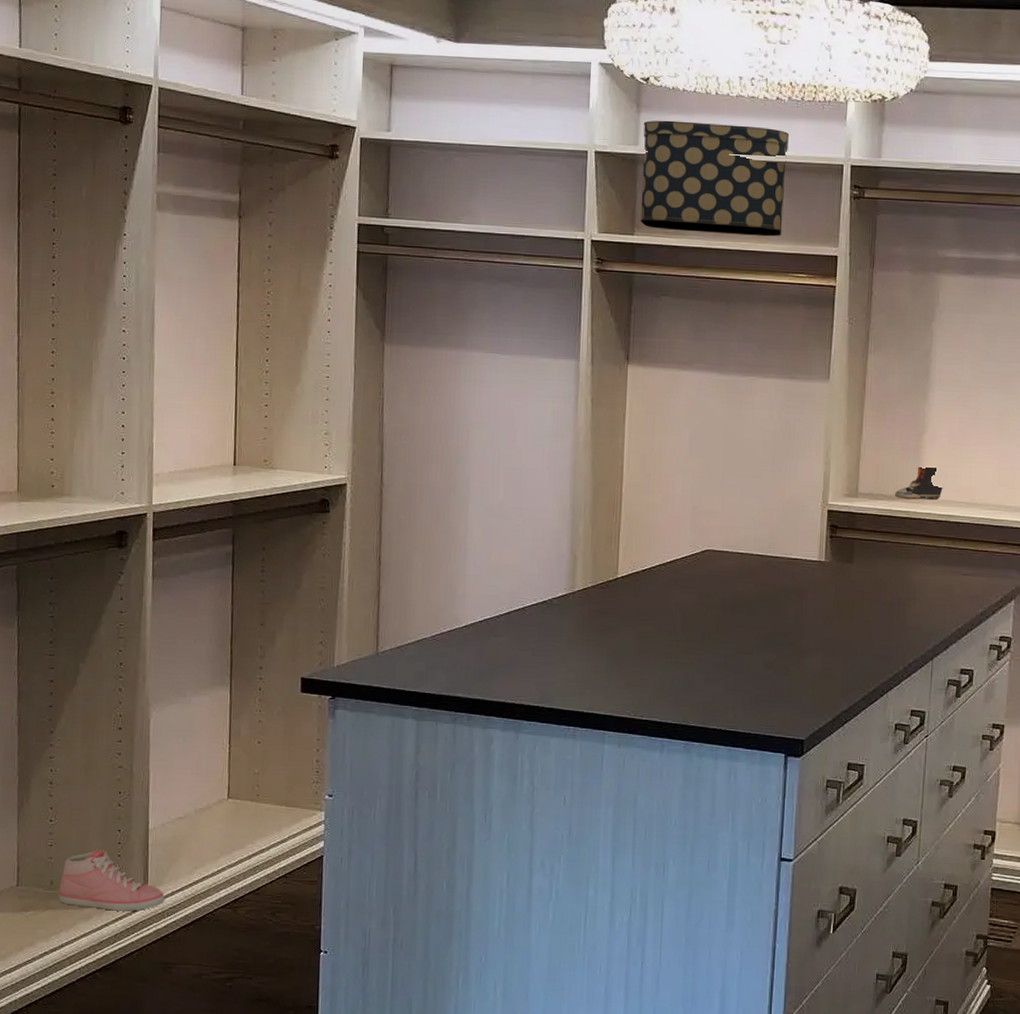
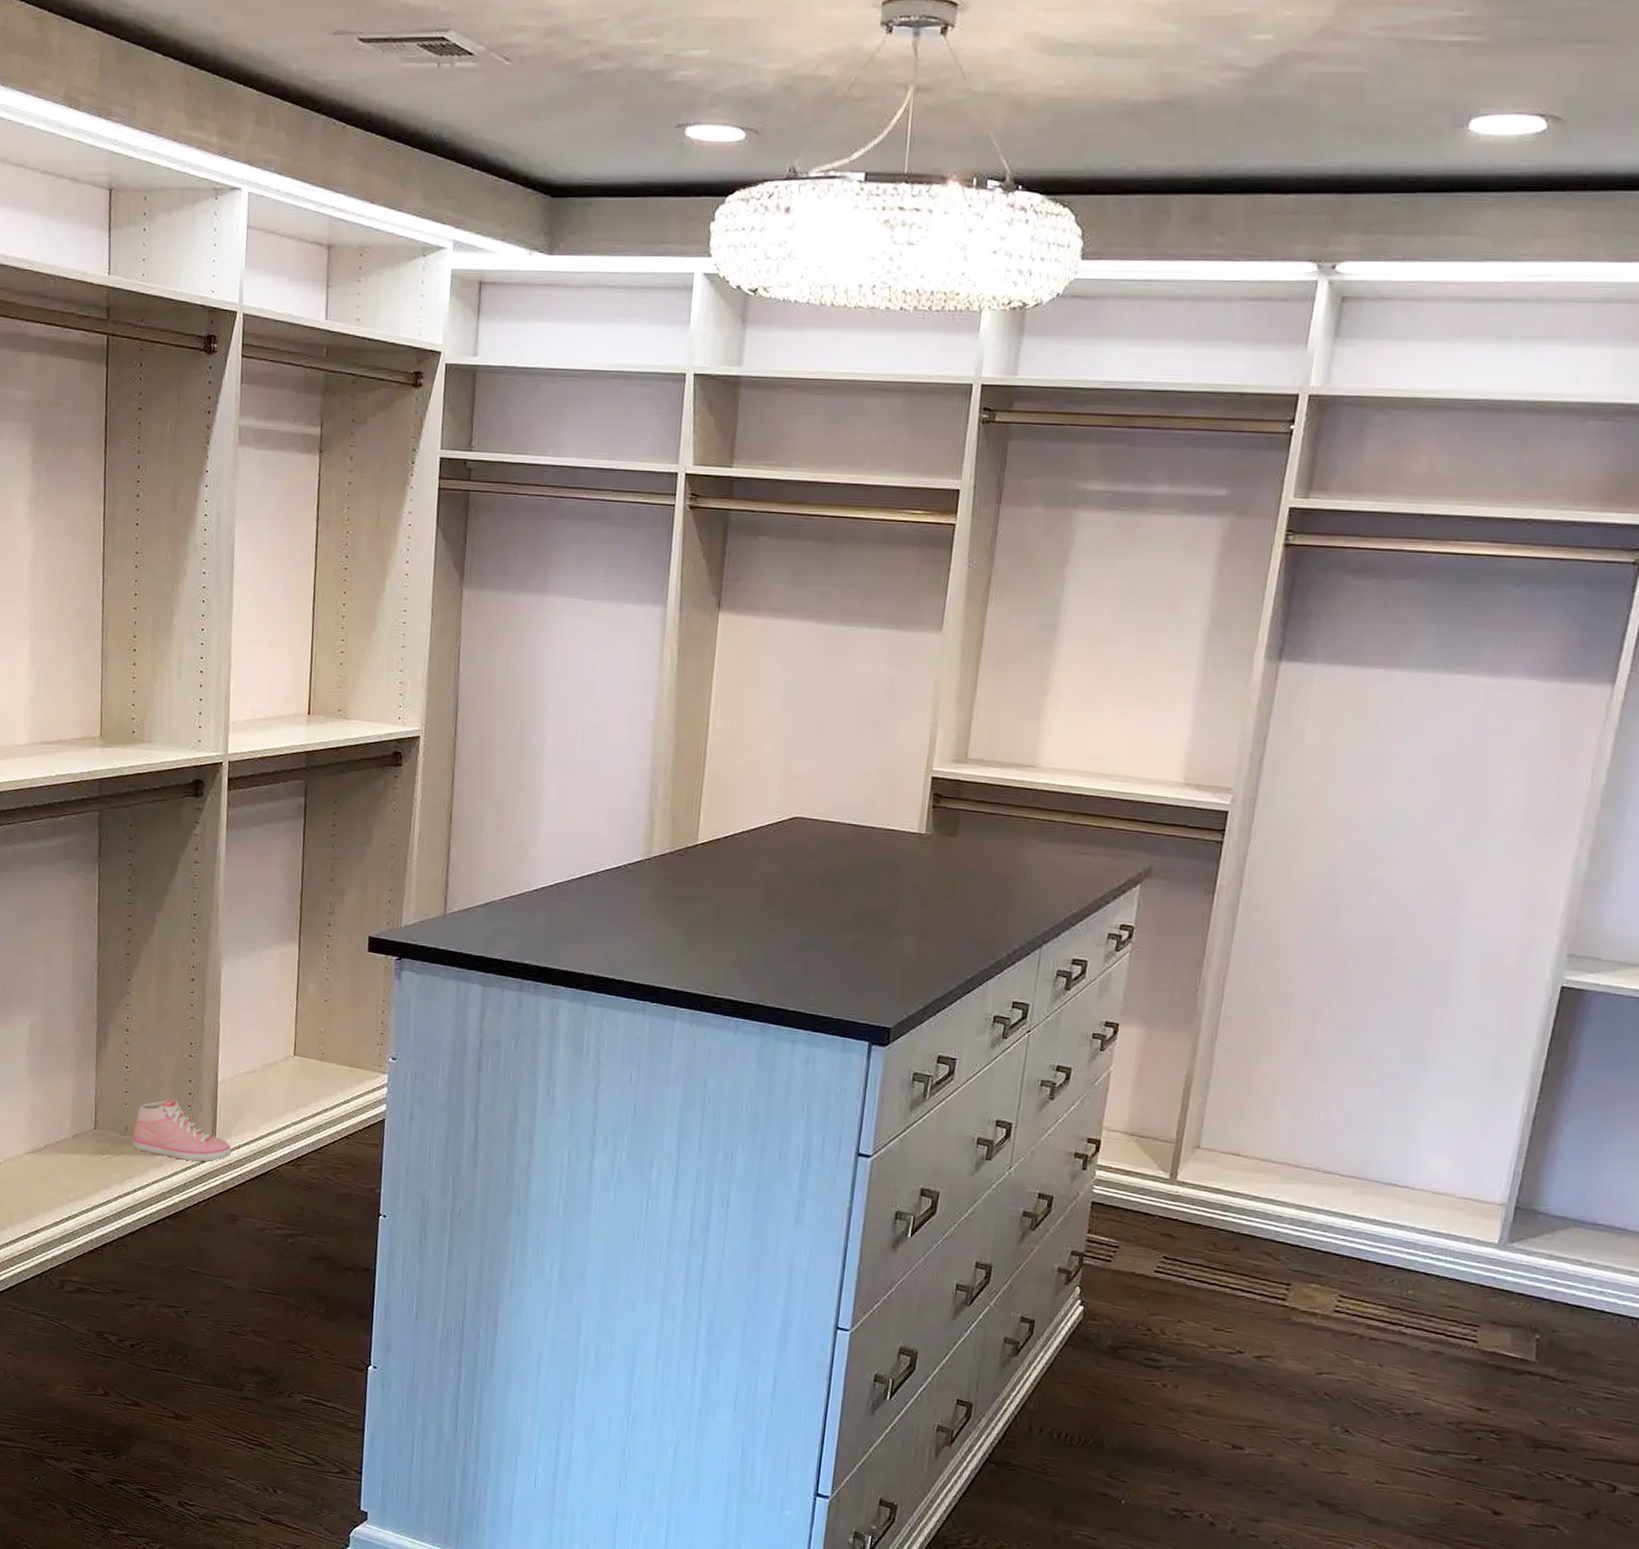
storage box: present [640,120,789,237] -> none [740,336,912,468]
shoe: present [894,467,943,501] -> none [1008,731,1065,770]

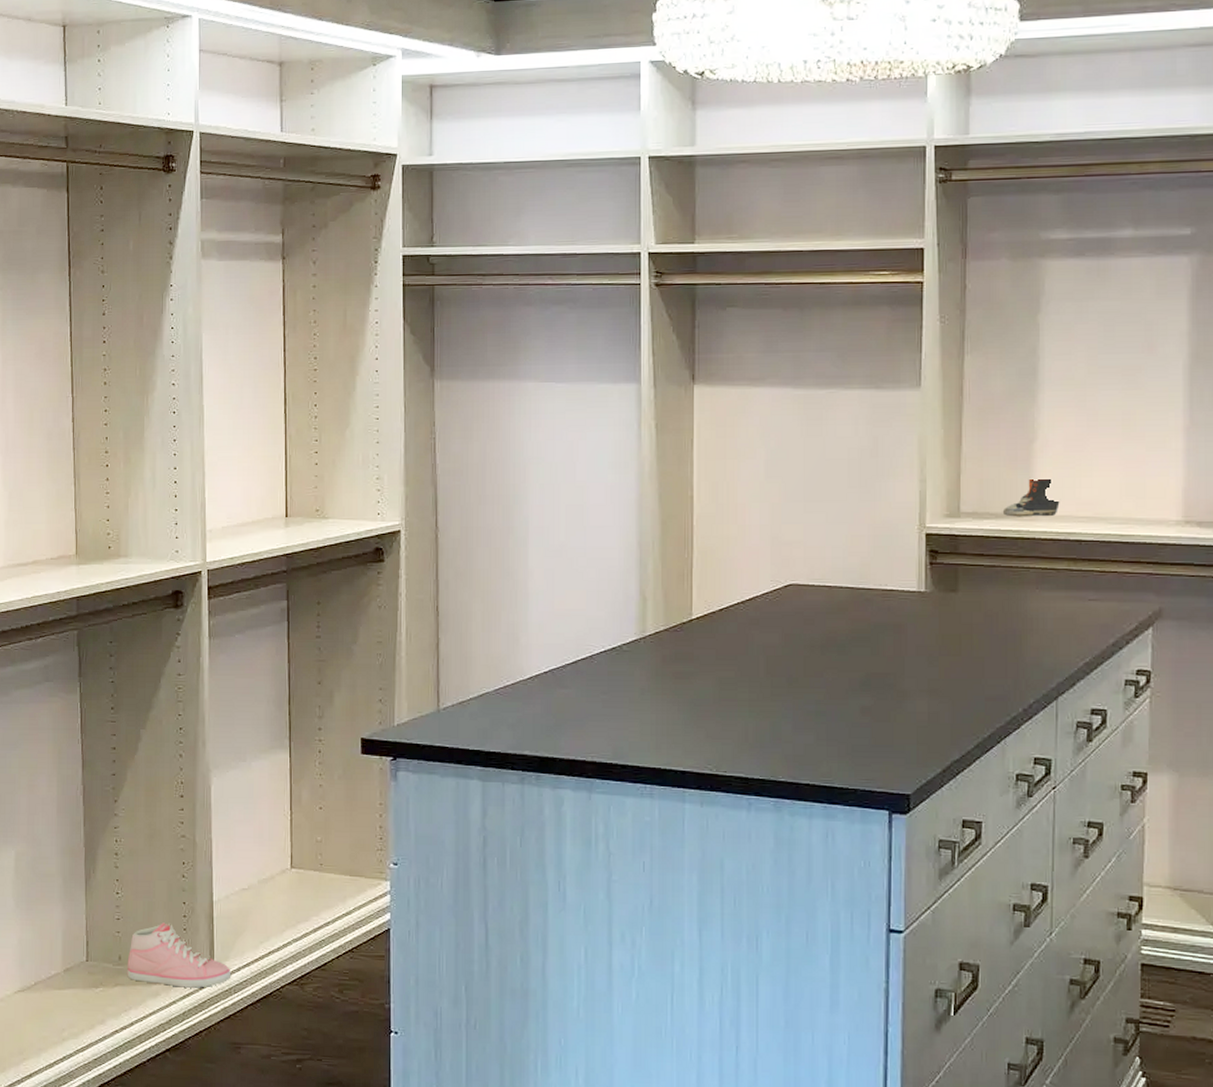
shoe: none [1008,731,1065,770] -> present [1002,479,1060,517]

